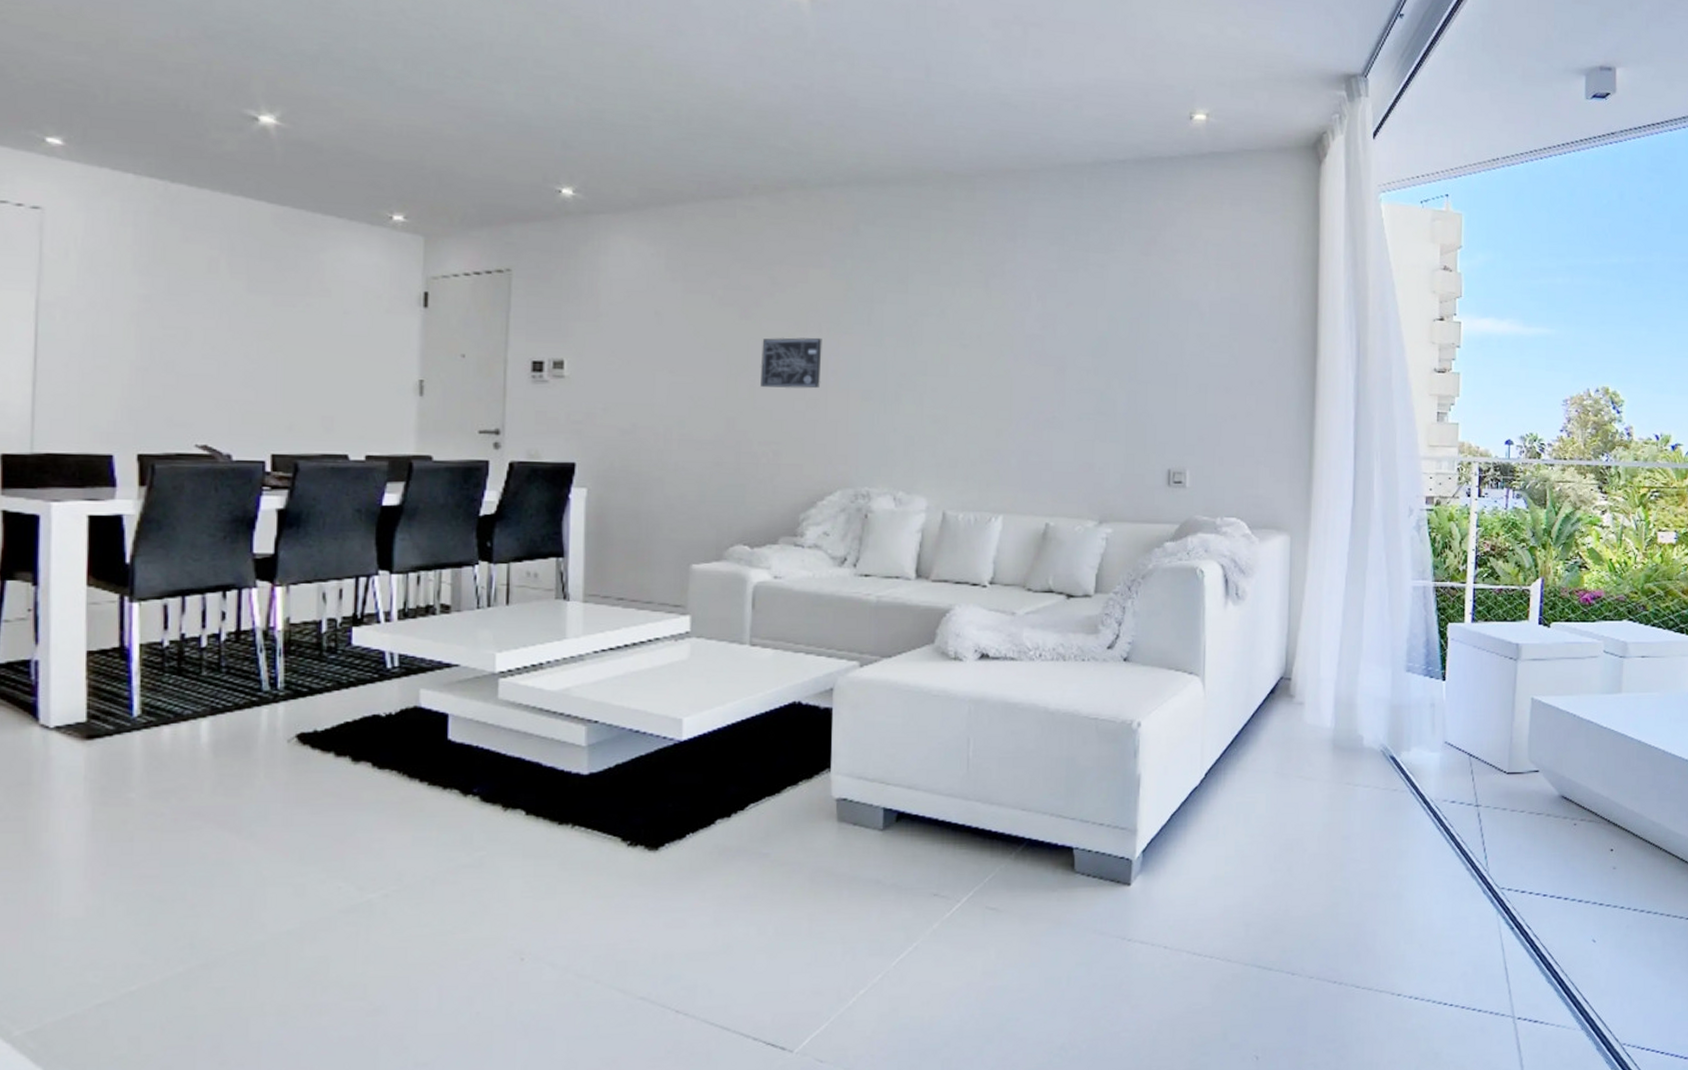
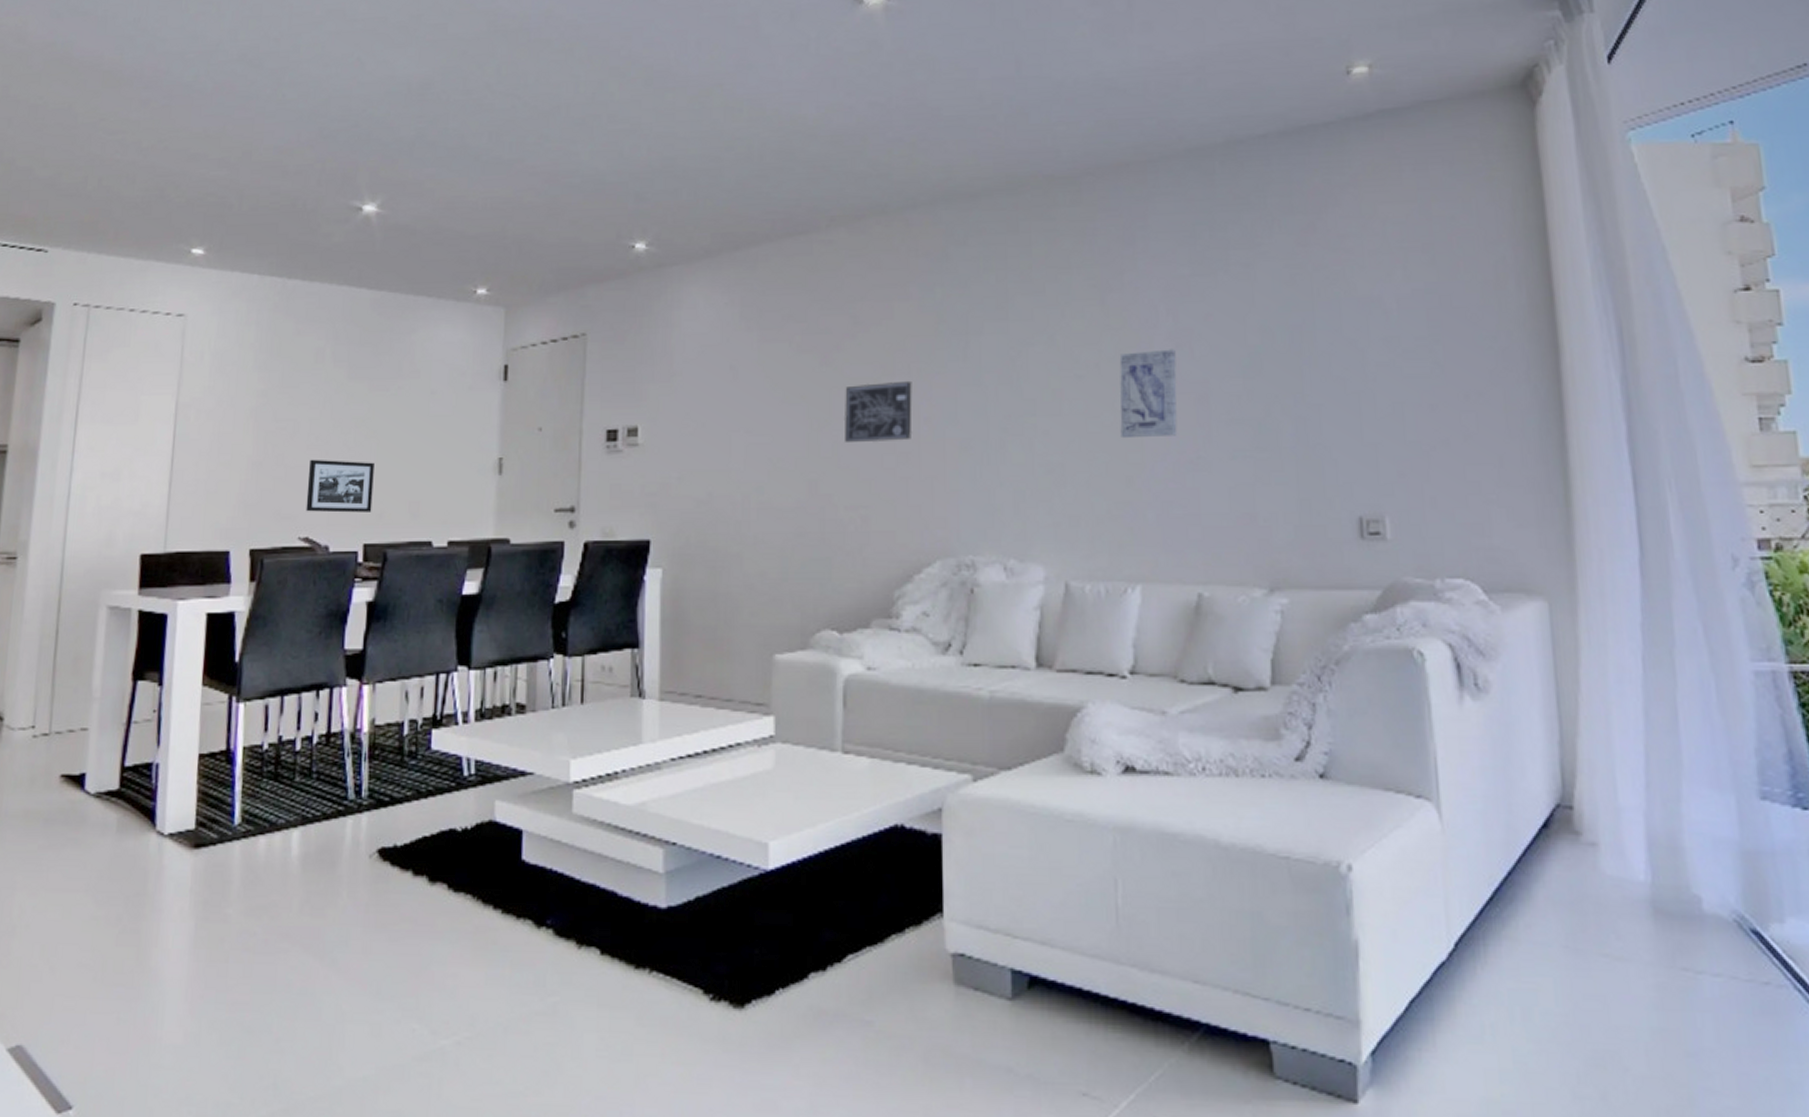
picture frame: none [203,368,281,424] -> present [305,459,374,513]
wall art: none [994,328,1042,399] -> present [1119,349,1178,439]

